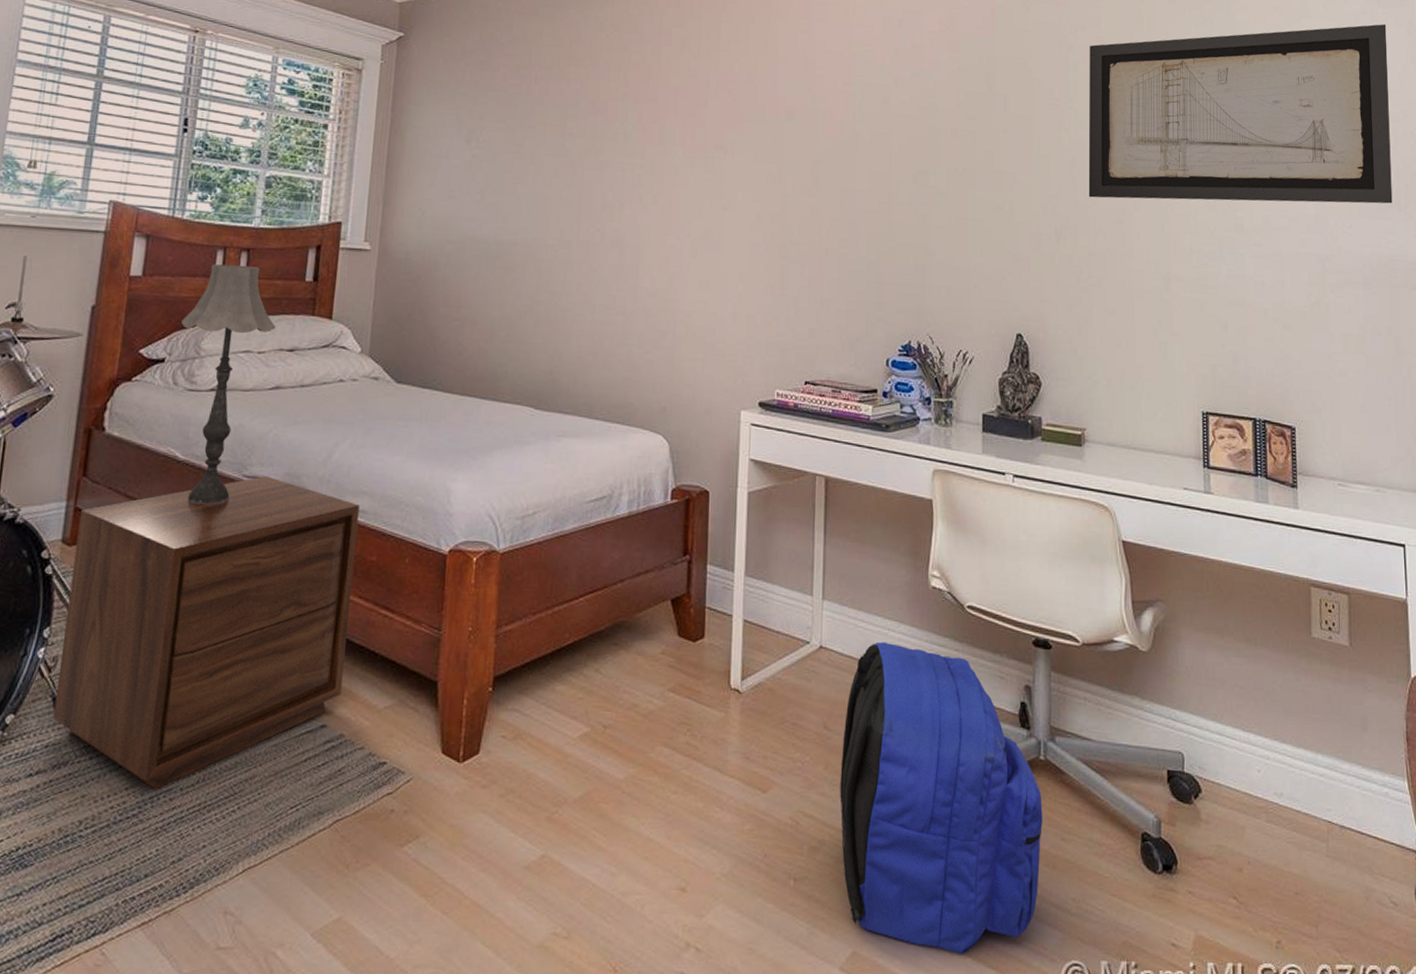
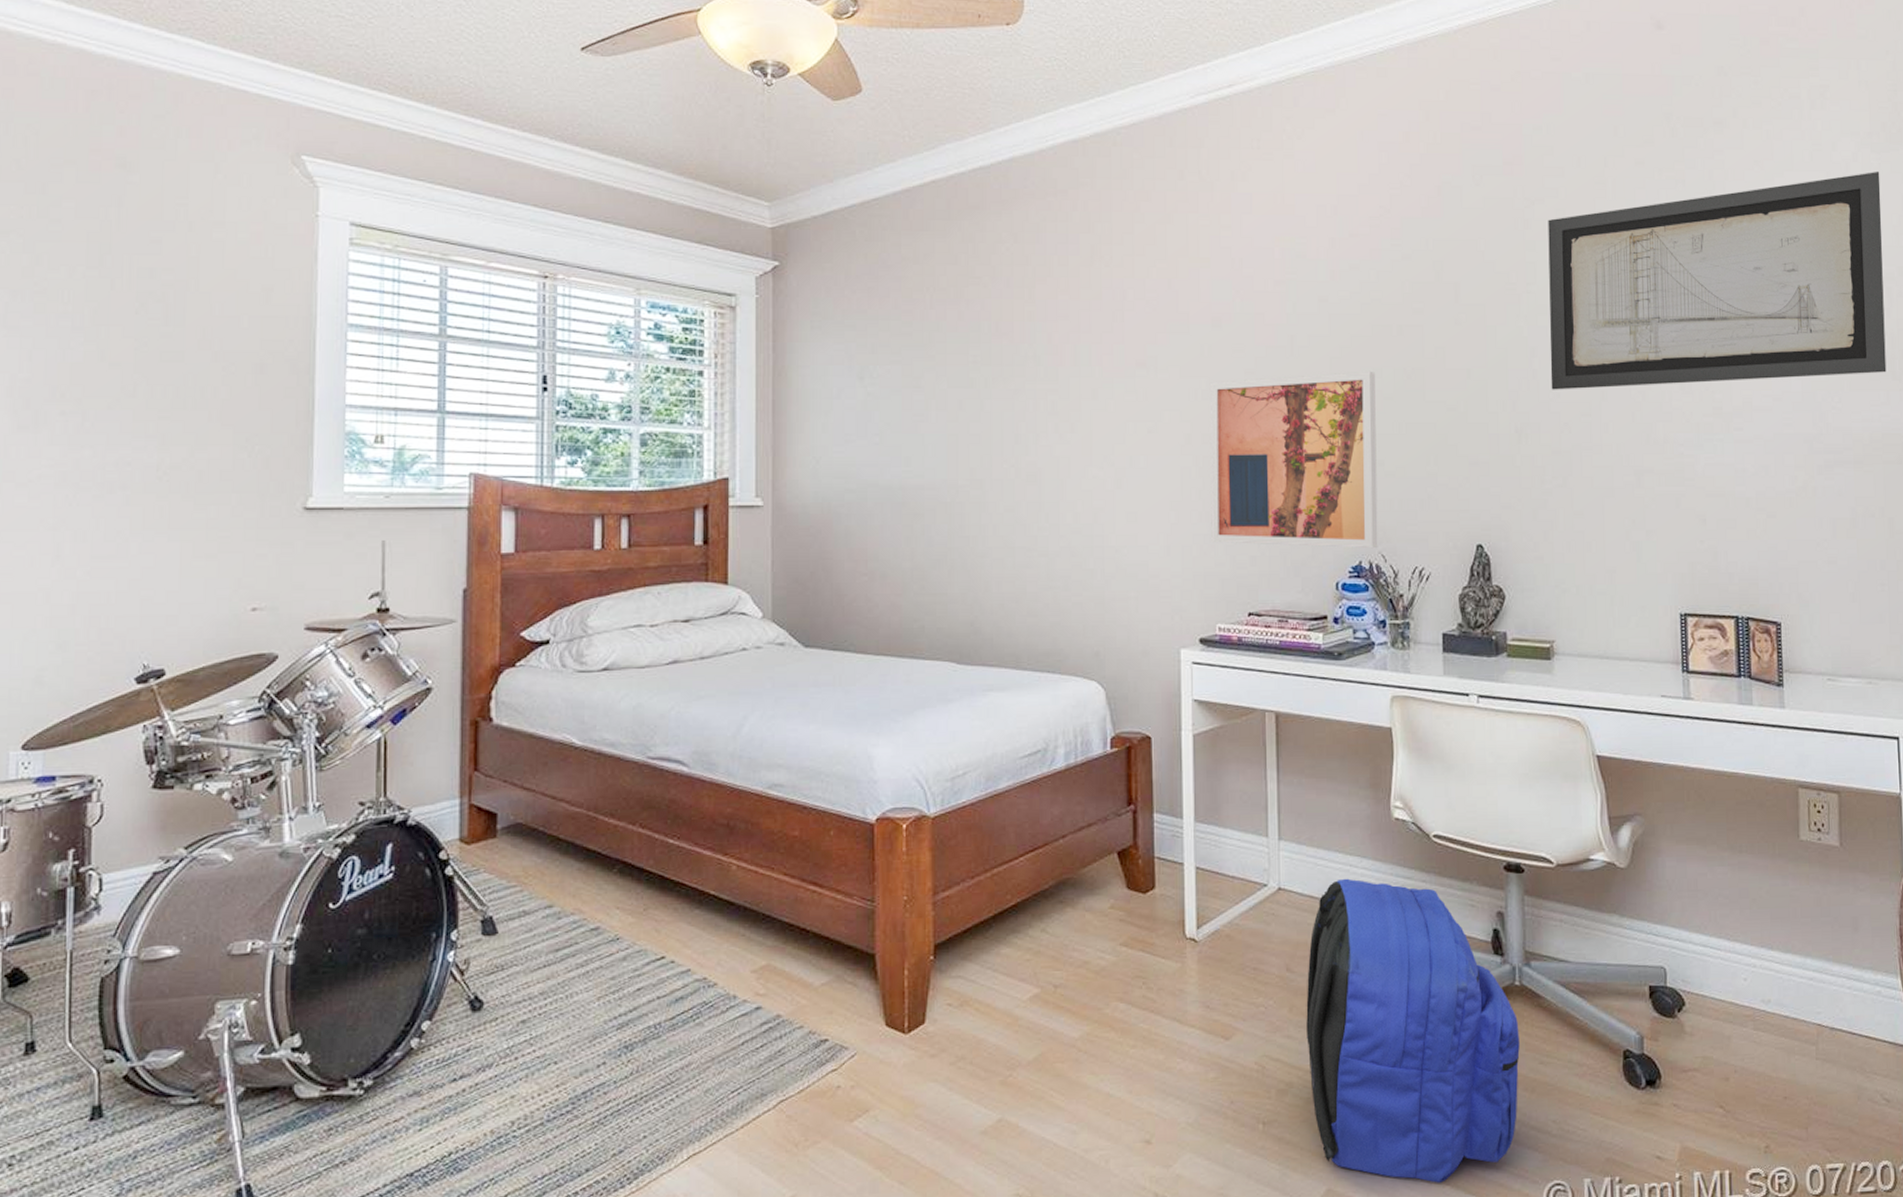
nightstand: present [53,476,360,790] -> none [471,756,776,1085]
table lamp: present [181,264,275,506] -> none [563,532,666,792]
wall art: none [775,167,930,331] -> present [1210,371,1378,549]

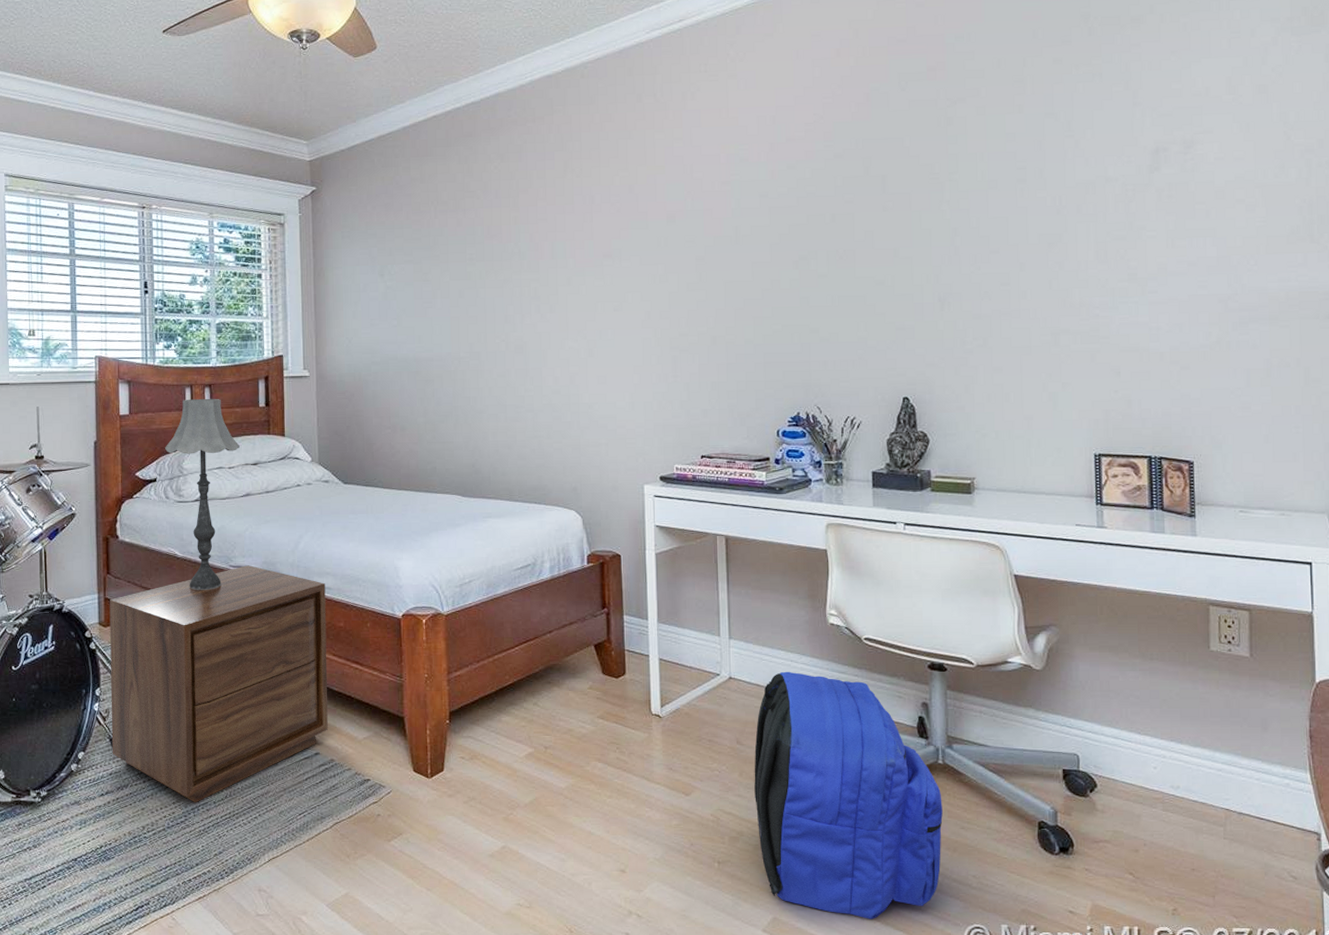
nightstand: none [471,756,776,1085] -> present [109,565,328,803]
table lamp: none [563,532,666,792] -> present [165,398,240,591]
wall art: present [1210,371,1378,549] -> none [667,253,814,402]
wall art: present [1548,172,1887,390] -> none [969,53,1304,264]

